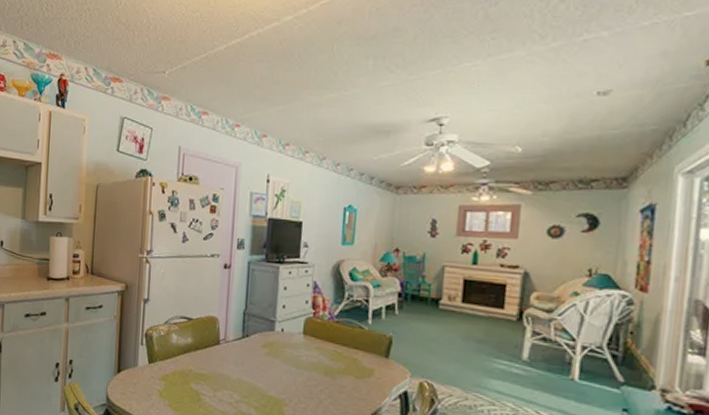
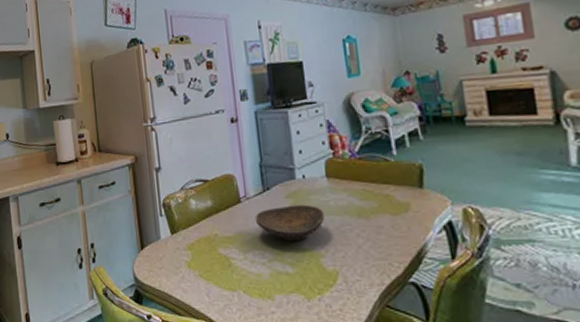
decorative bowl: none [230,354,296,388] -> present [254,204,326,241]

